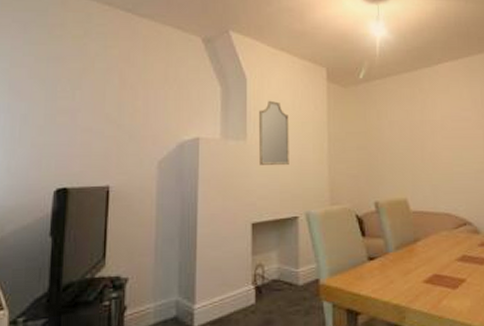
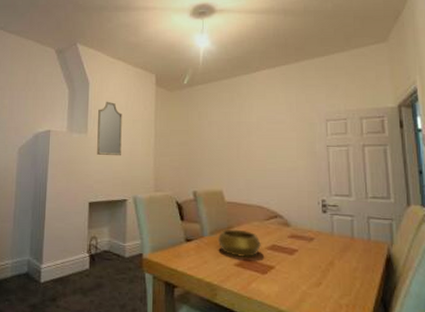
decorative bowl: none [403,241,451,272] -> present [217,229,261,257]

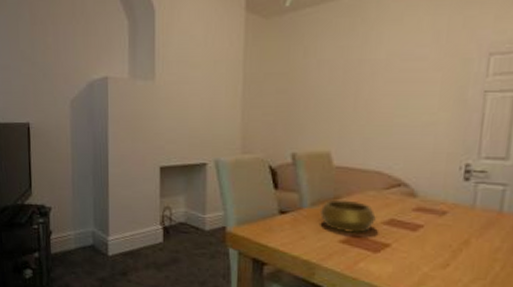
home mirror: present [97,101,122,156] -> none [168,35,200,109]

